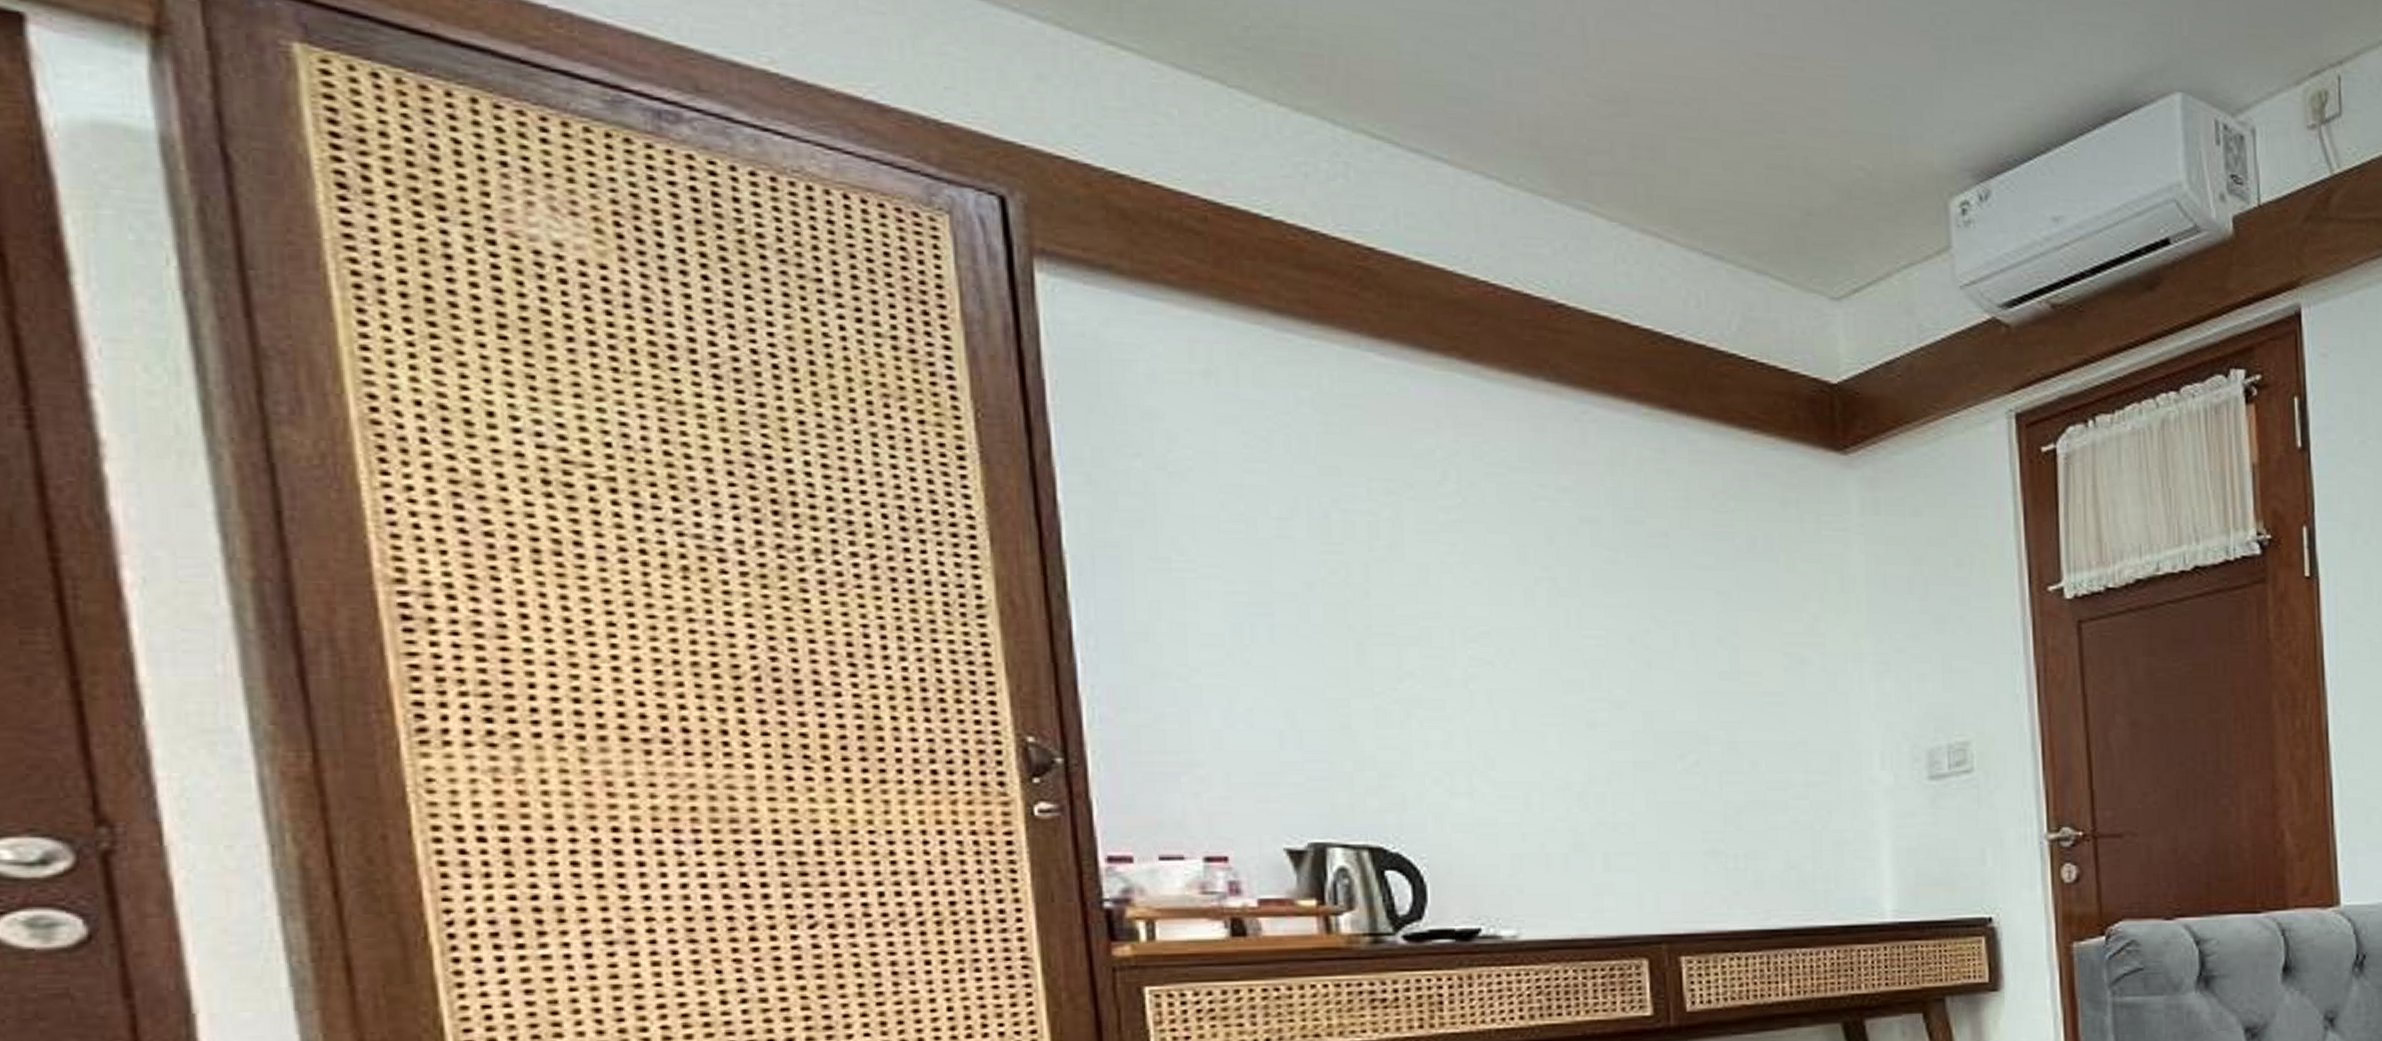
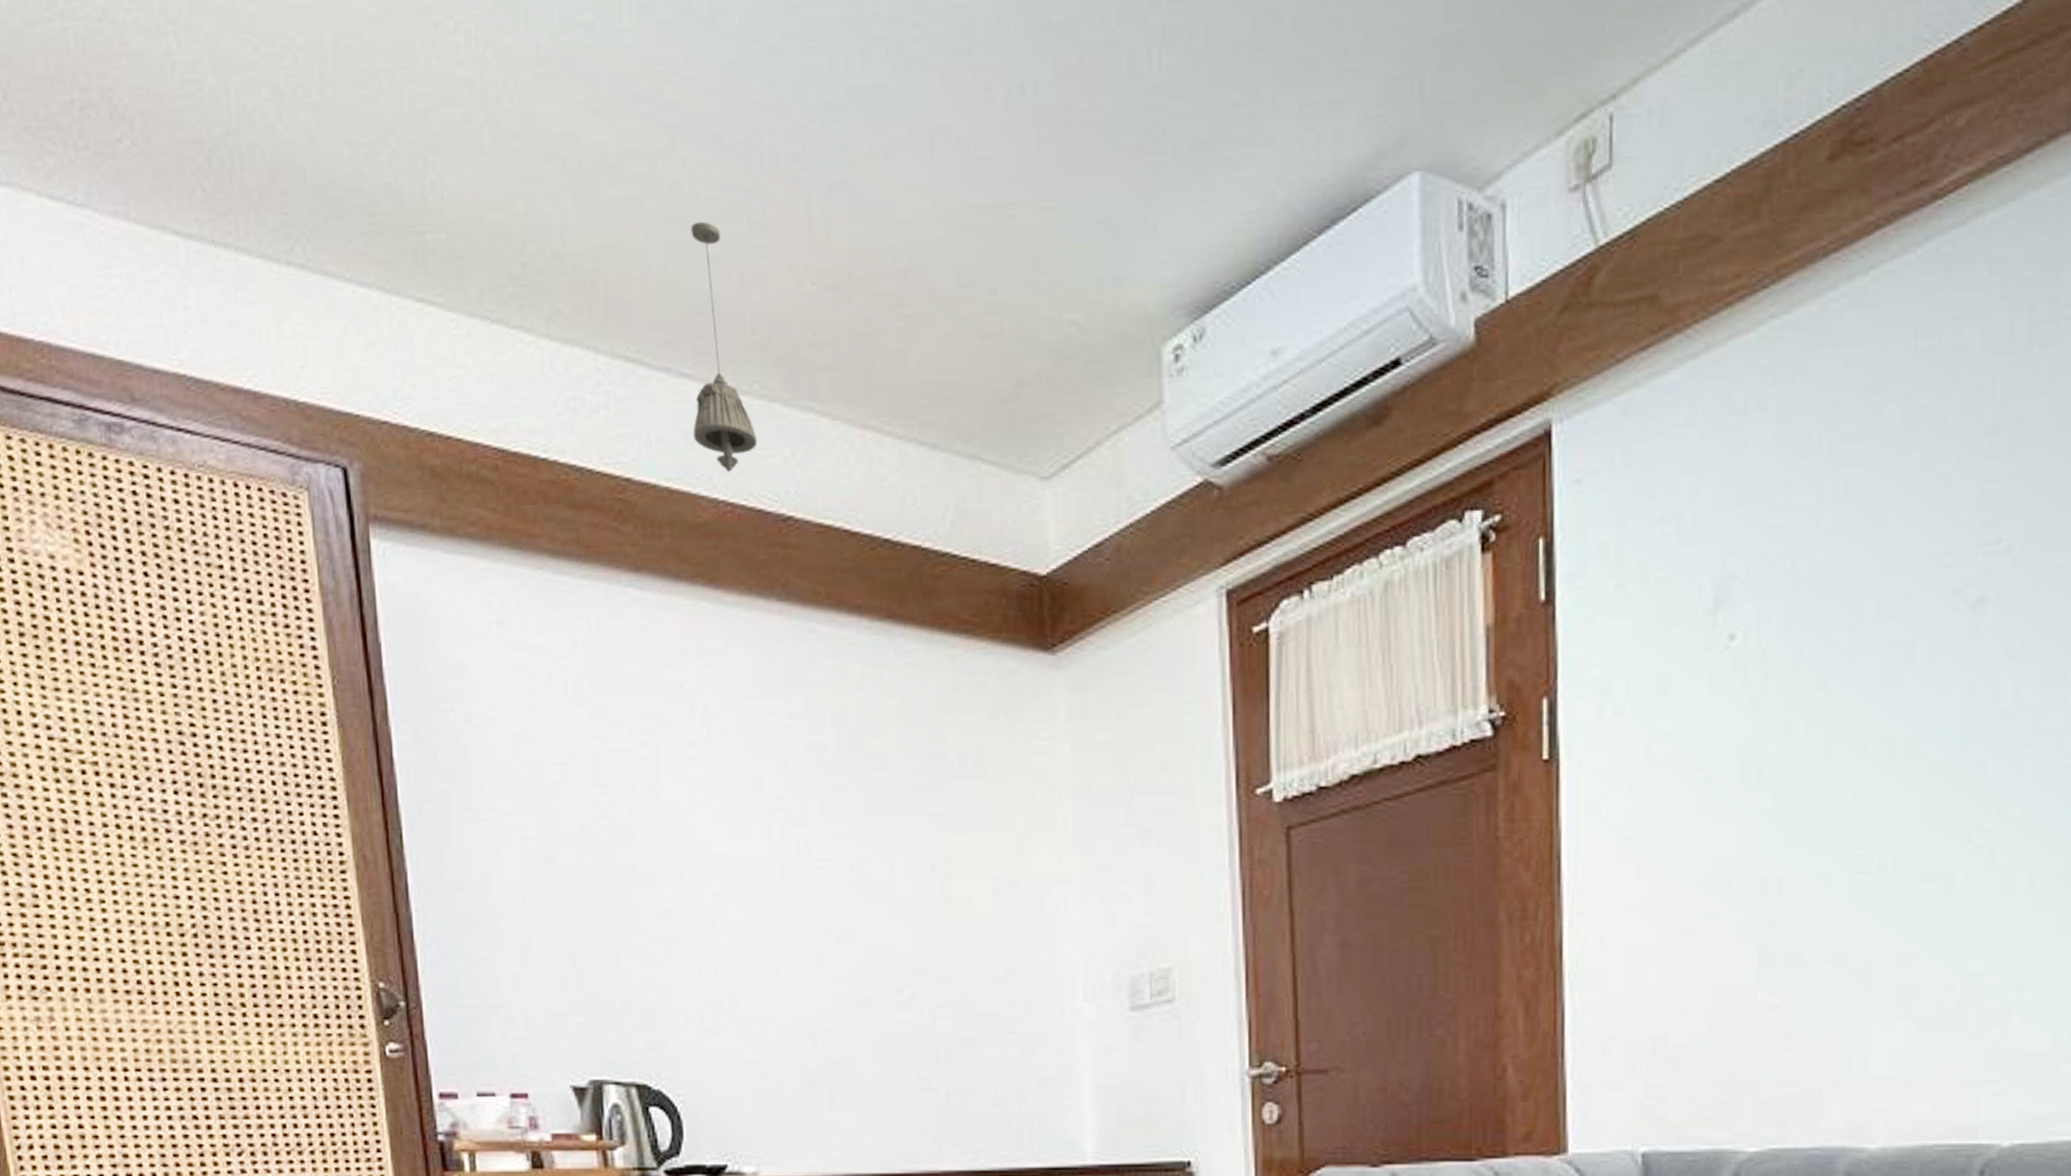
pendant light: none [1449,20,1524,255] -> present [691,221,758,472]

